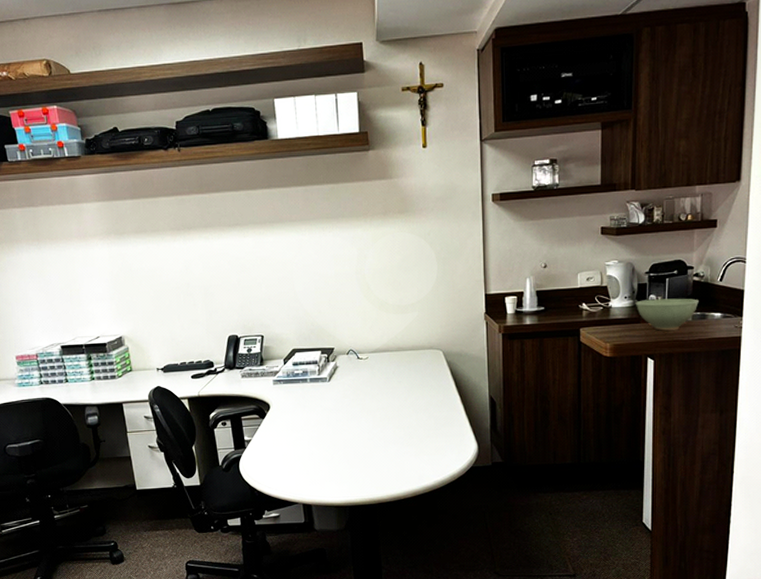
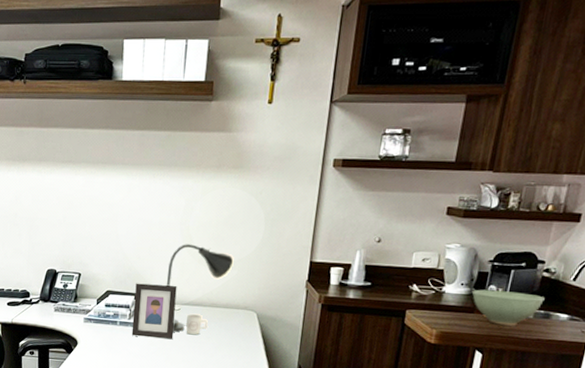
picture frame: none [320,334,365,391] -> present [131,283,177,340]
desk lamp: none [350,292,413,381] -> present [166,244,234,332]
mug: none [376,361,397,382] -> present [186,314,208,335]

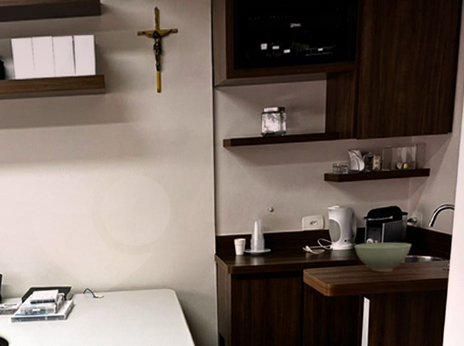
picture frame: present [131,283,177,340] -> none [58,274,101,329]
desk lamp: present [166,244,234,332] -> none [87,233,147,319]
mug: present [186,314,208,335] -> none [111,299,132,320]

